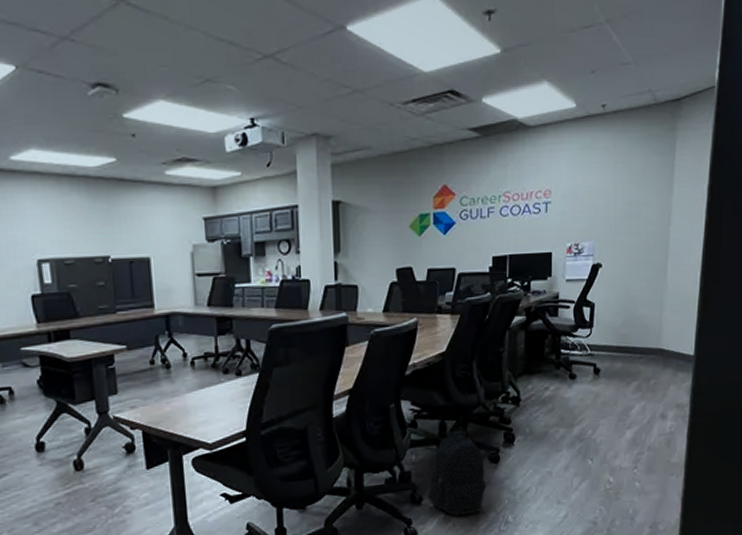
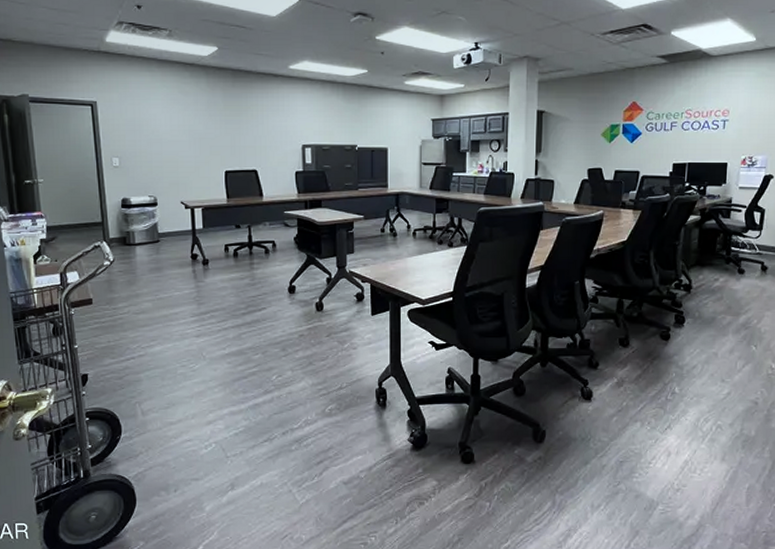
backpack: present [427,430,487,516] -> none [603,309,657,382]

